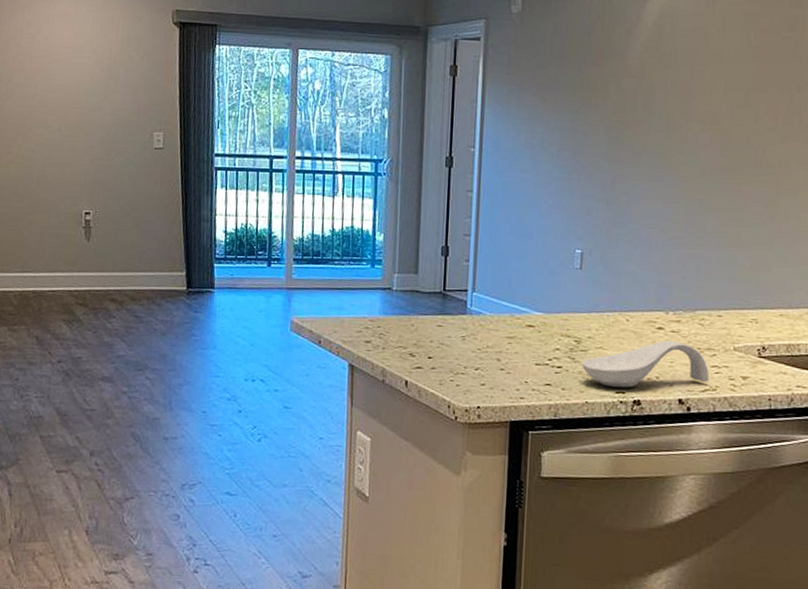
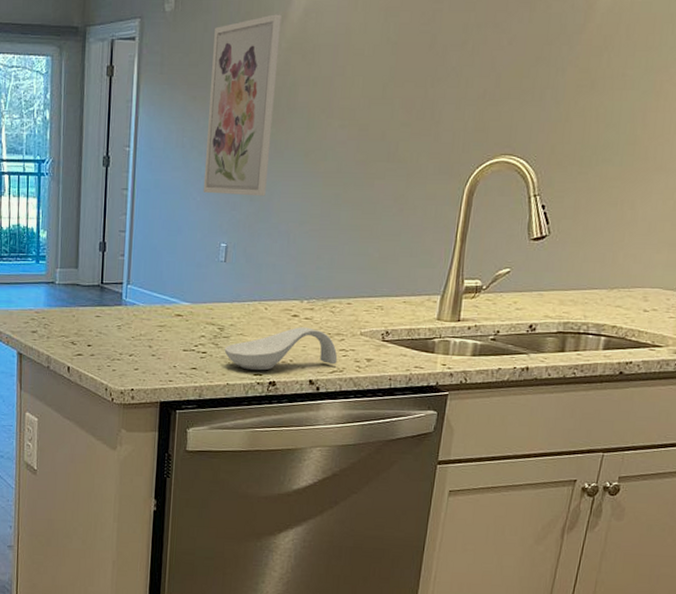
wall art: none [555,17,635,201] -> present [203,14,282,197]

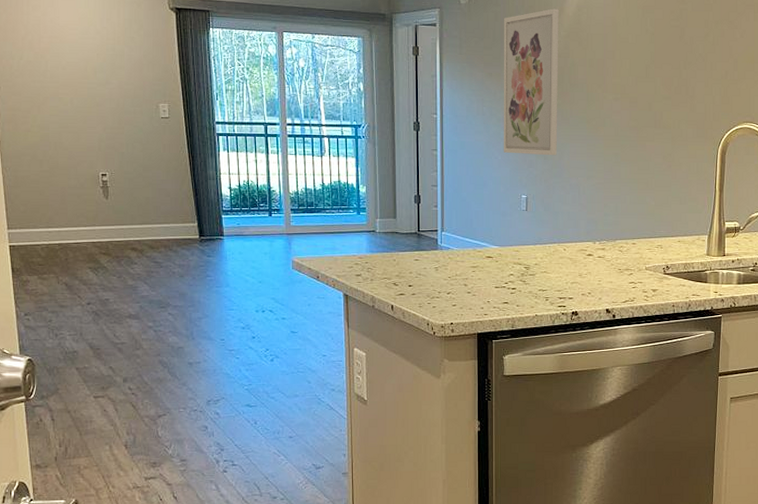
spoon rest: present [224,327,338,371] -> none [531,264,628,303]

